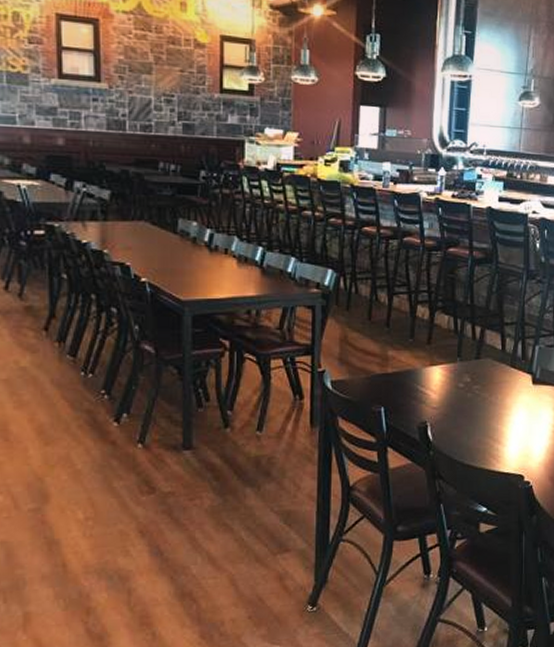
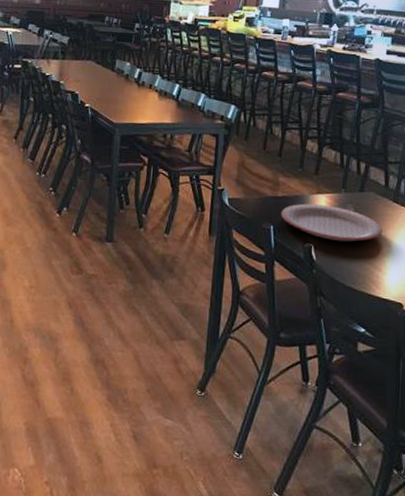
plate: none [391,378,501,416] -> present [280,203,383,242]

